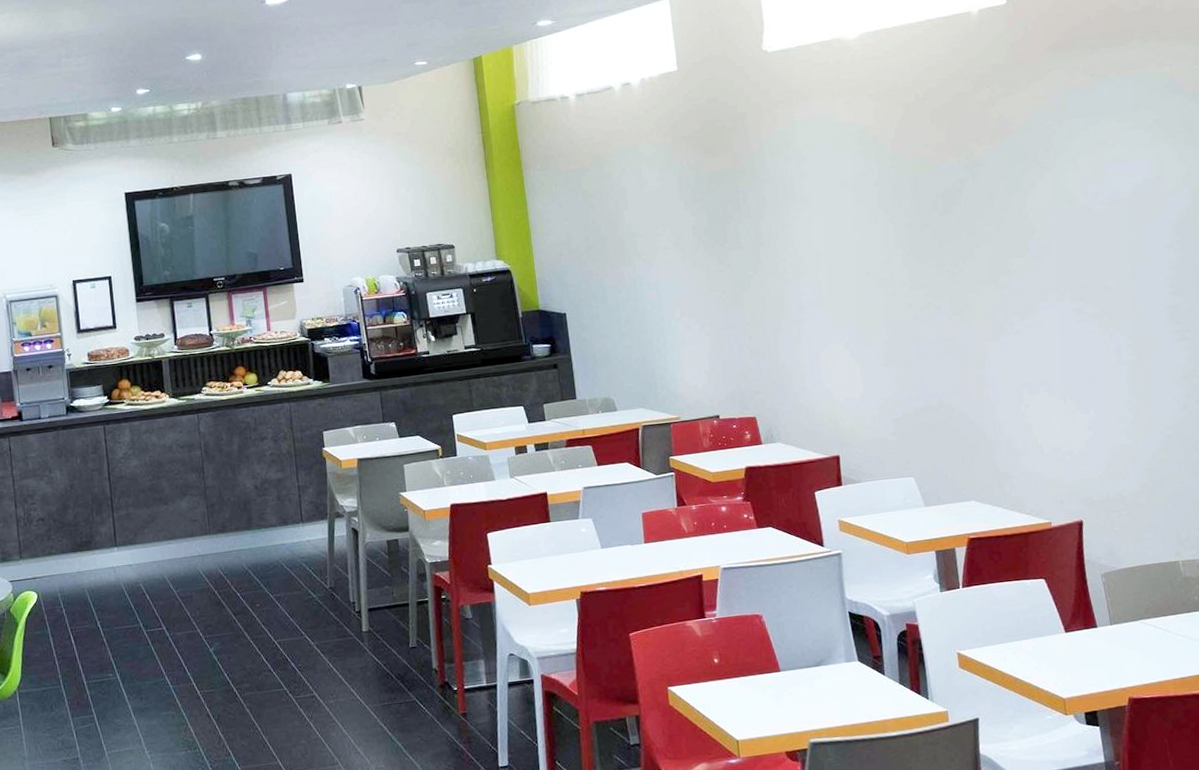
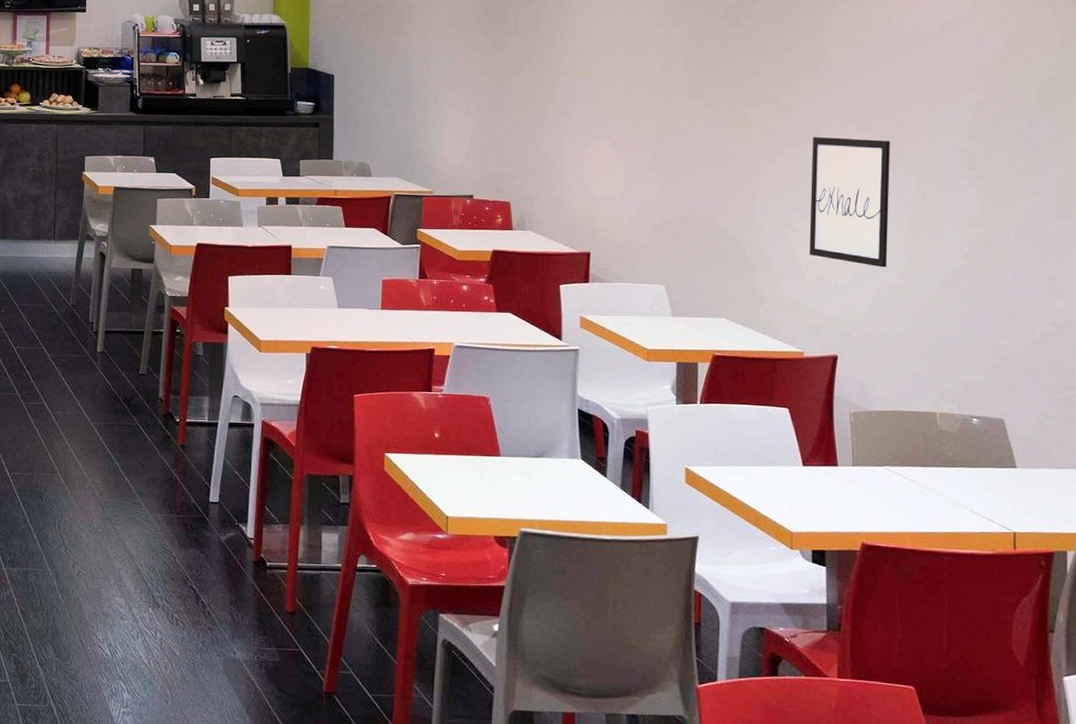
wall art: none [1031,306,1116,430] -> present [810,137,891,268]

